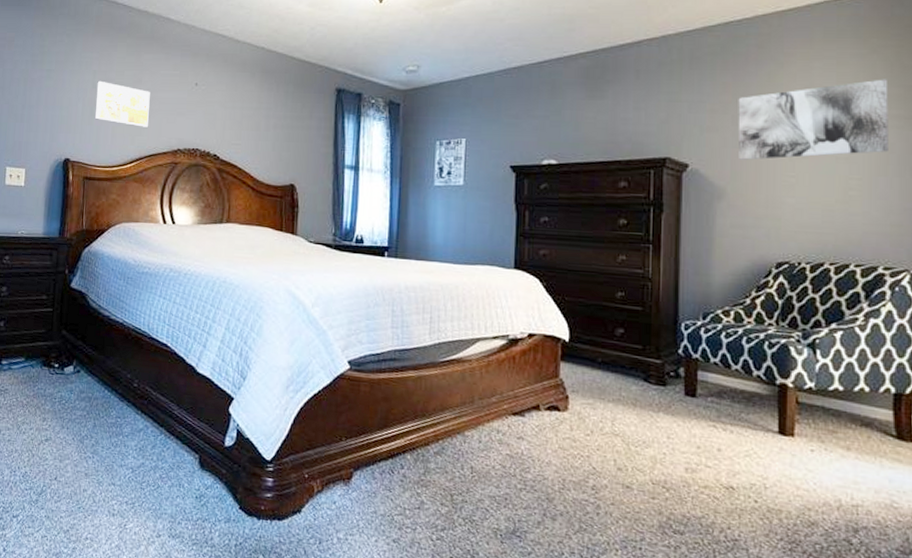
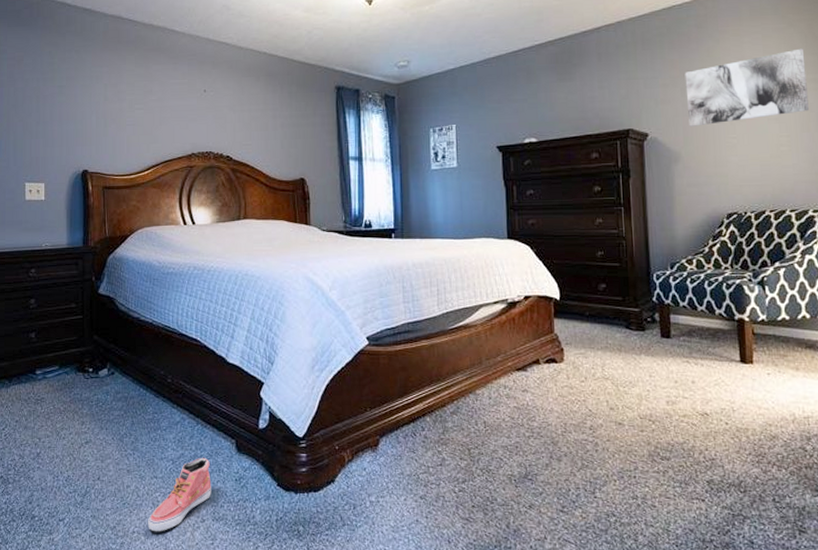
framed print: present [95,80,150,127] -> none [109,93,162,135]
shoe: none [102,469,171,542] -> present [148,457,211,532]

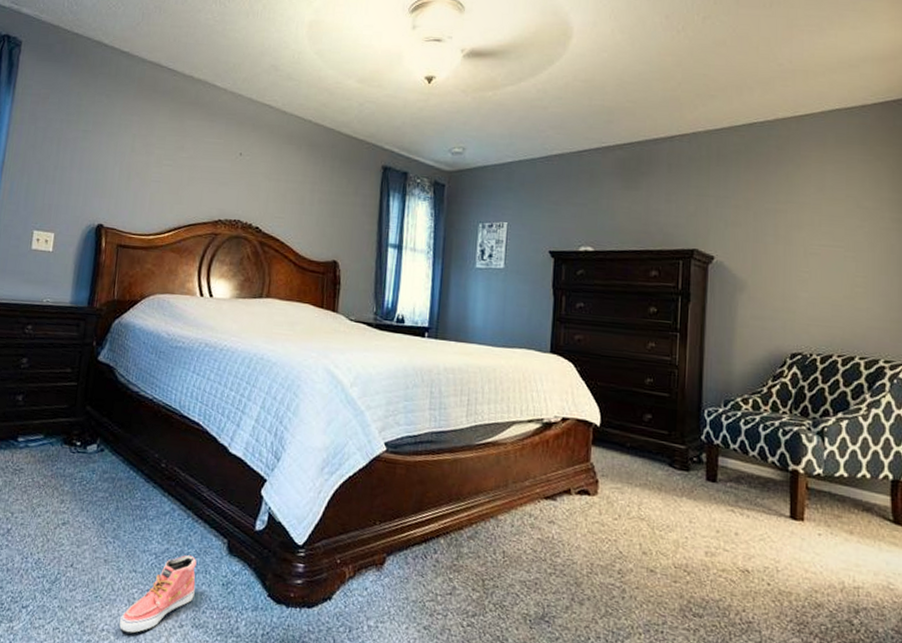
wall art: present [685,48,809,127] -> none [759,184,890,255]

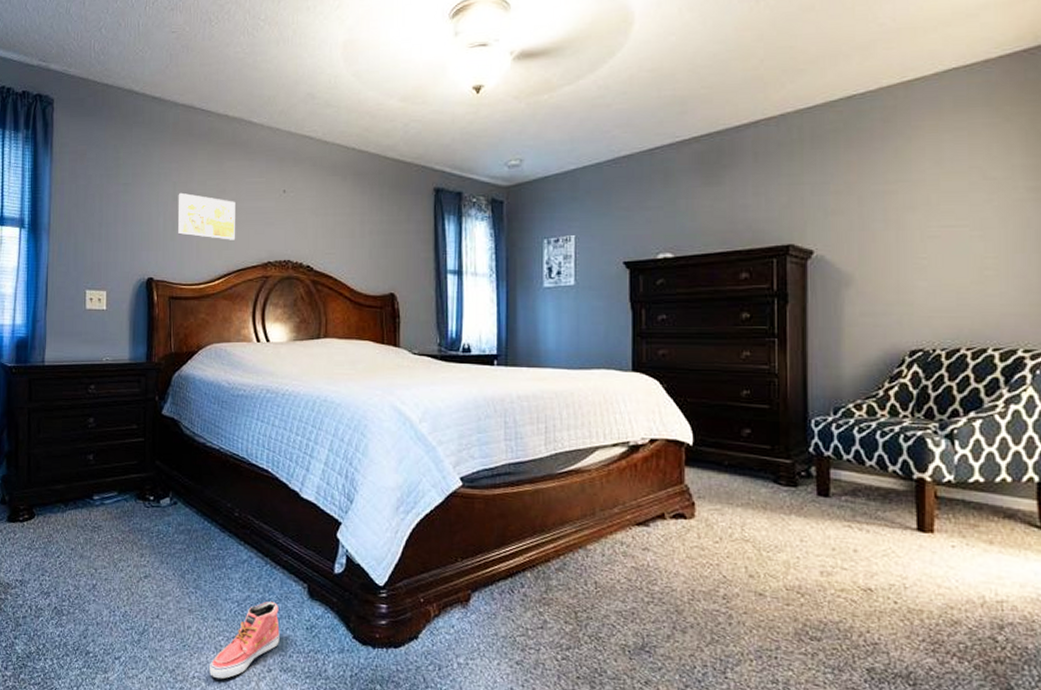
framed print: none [133,145,192,196] -> present [178,192,235,240]

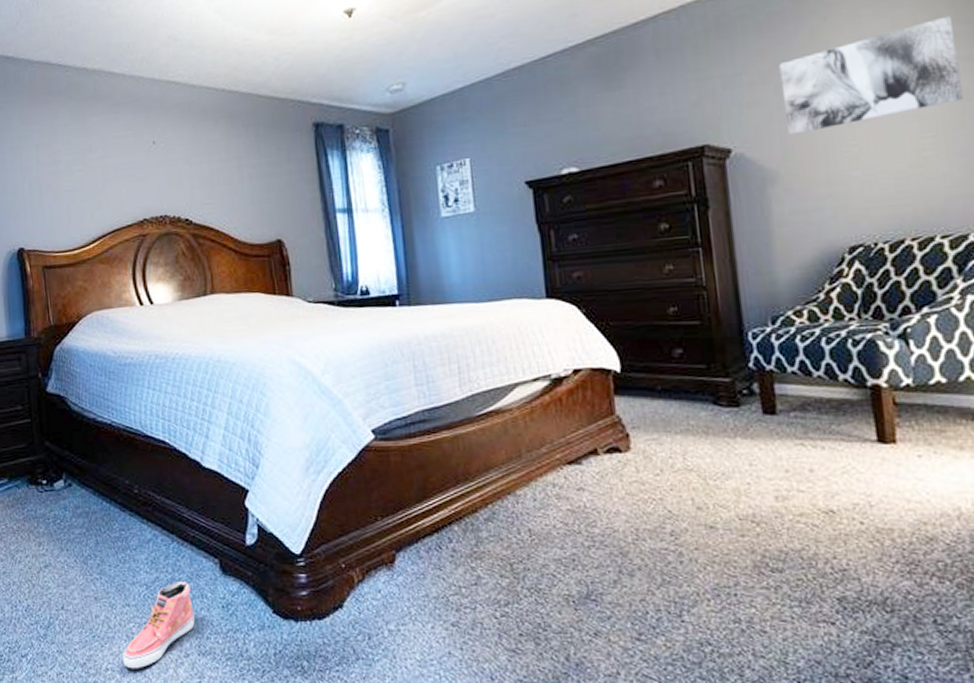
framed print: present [178,192,235,240] -> none [42,154,106,201]
wall art: none [864,149,1025,243] -> present [779,15,963,135]

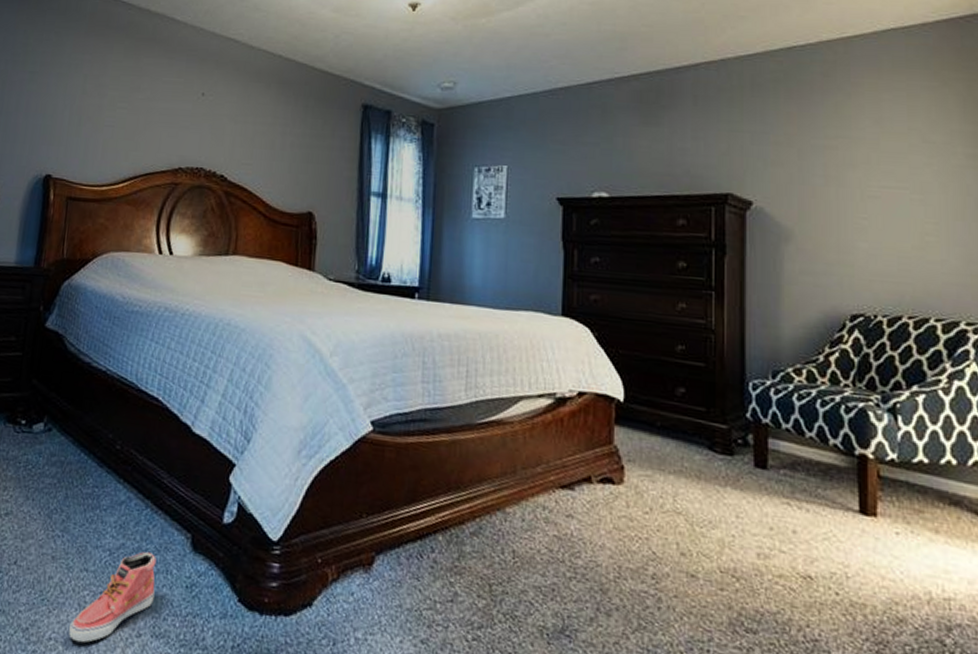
wall art: present [779,15,963,135] -> none [804,114,965,199]

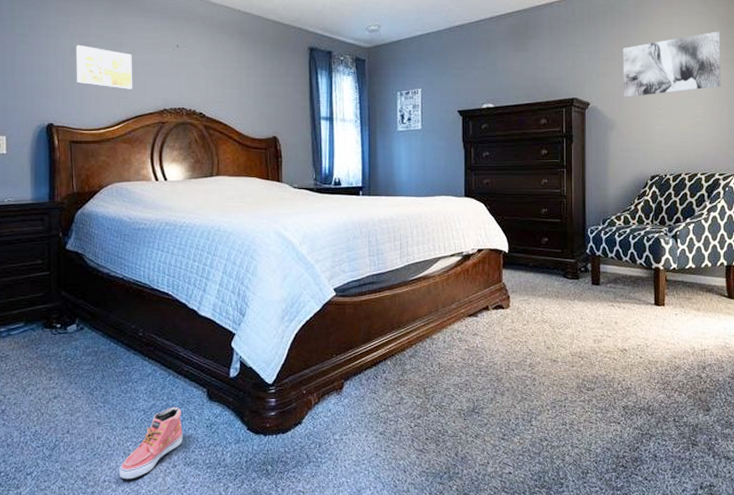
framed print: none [84,86,149,142] -> present [75,44,132,89]
wall art: none [804,114,965,199] -> present [622,31,721,97]

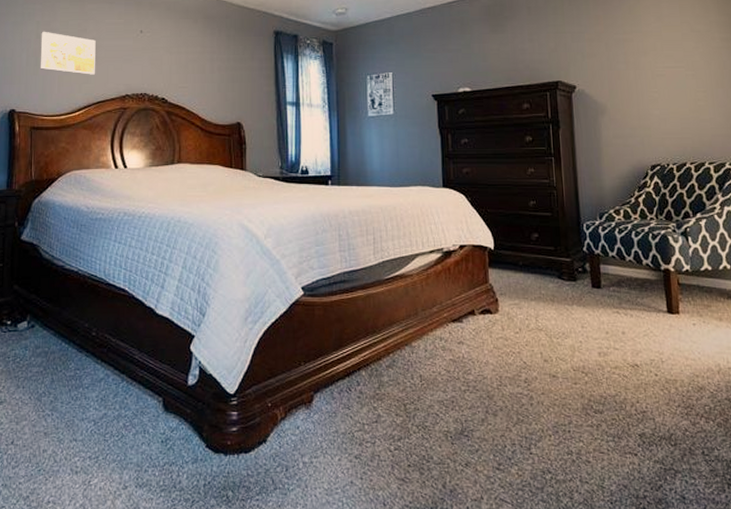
shoe: present [119,406,183,480] -> none [65,417,135,501]
wall art: present [622,31,721,97] -> none [609,9,723,80]

